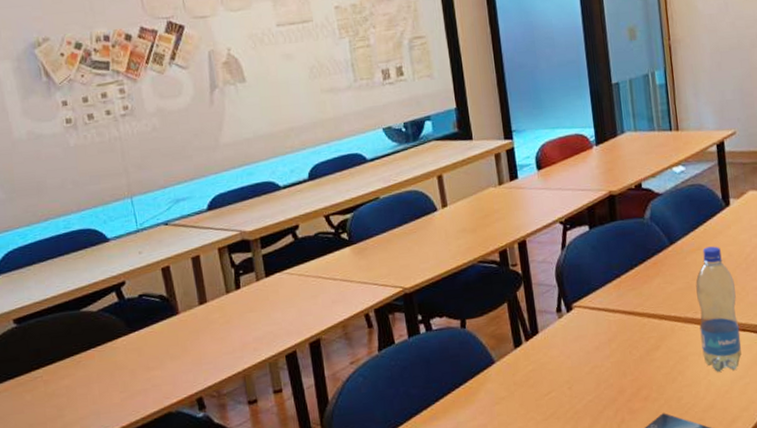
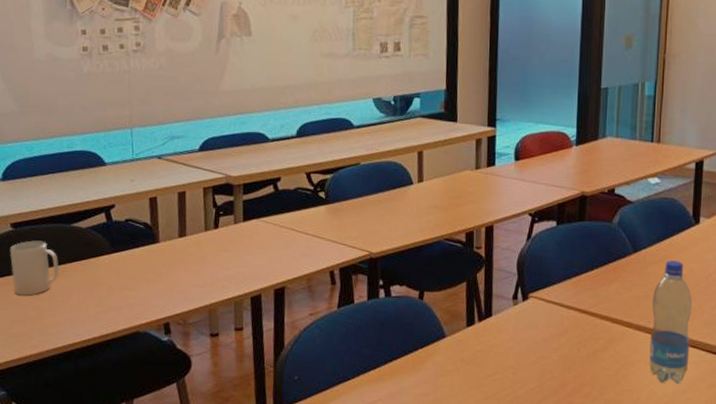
mug: none [16,332,75,396] -> present [9,240,59,296]

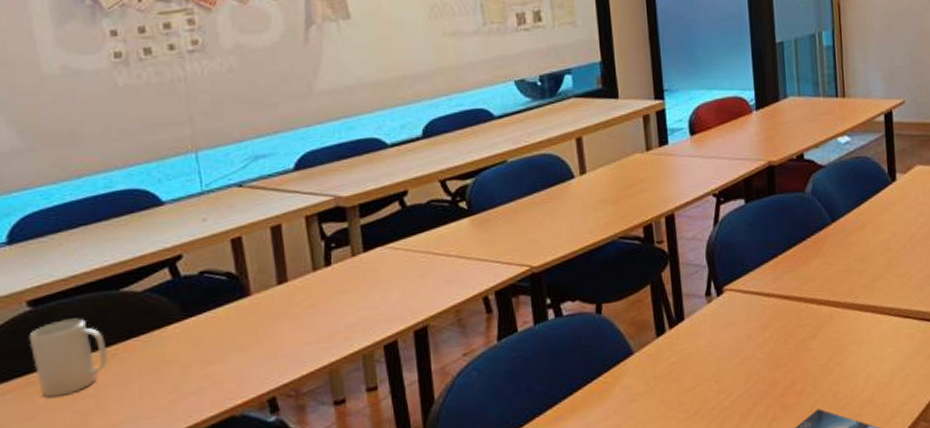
bottle: present [649,260,692,383] -> none [857,224,903,363]

